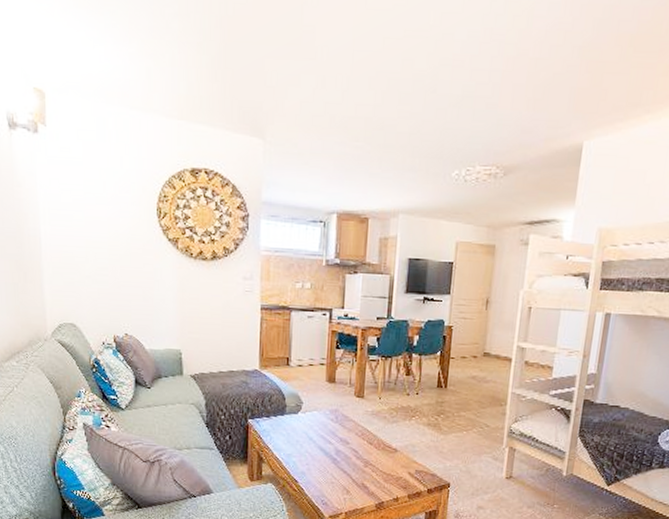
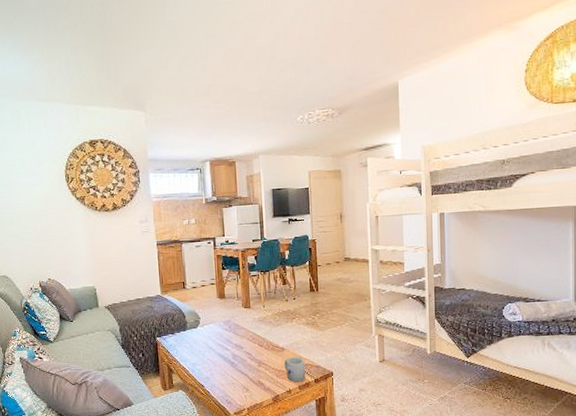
mug: none [394,460,420,490] -> present [284,356,306,382]

